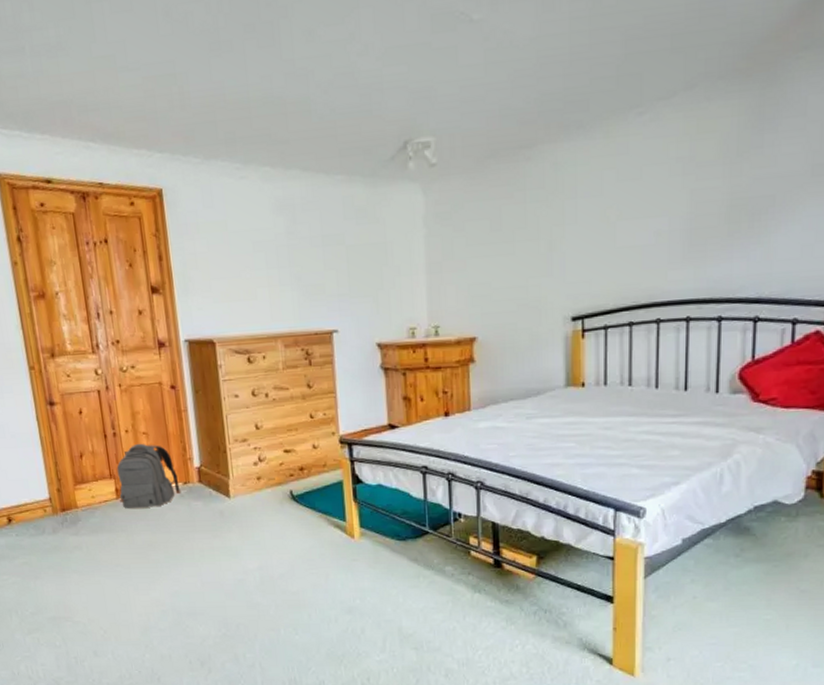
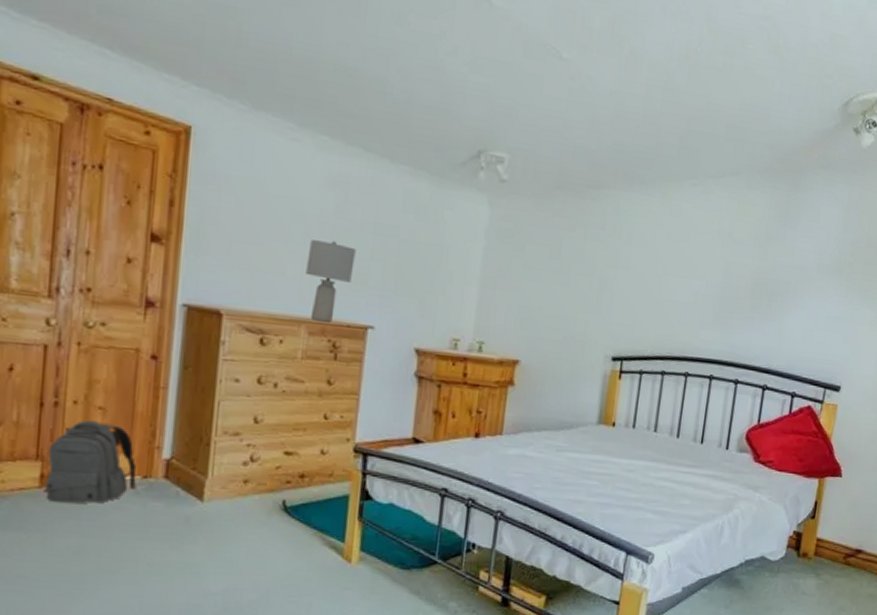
lamp: none [271,260,312,335] -> present [306,240,356,324]

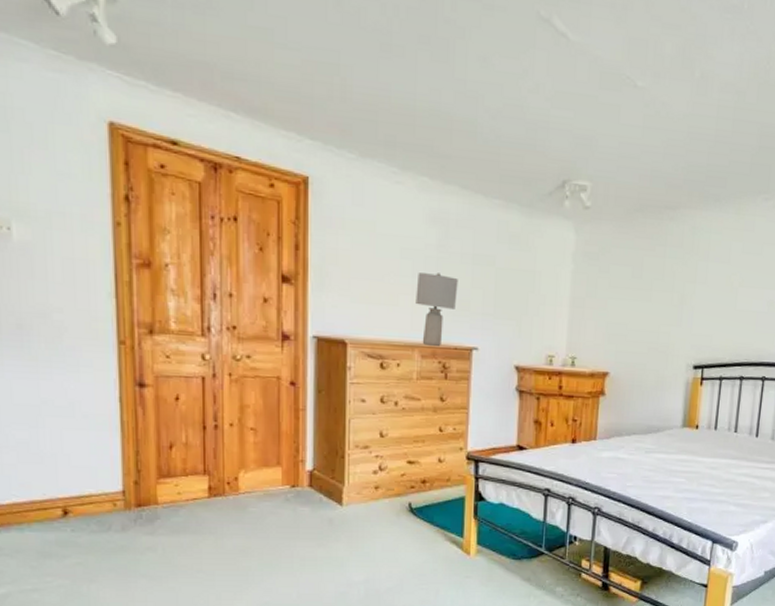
backpack: present [44,419,137,504] -> none [212,439,286,510]

